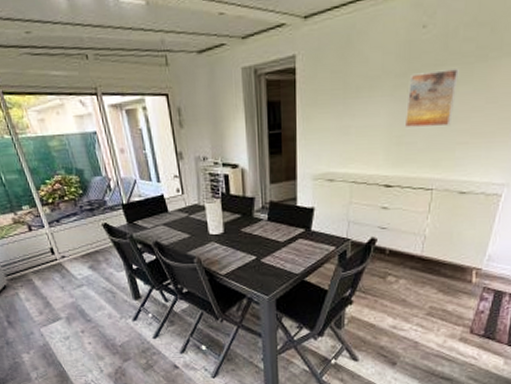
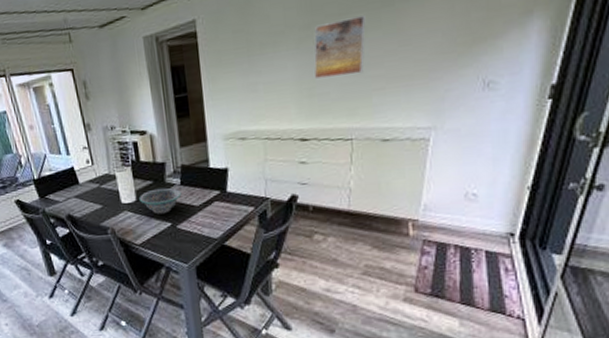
decorative bowl: none [227,222,268,247] -> present [140,187,182,214]

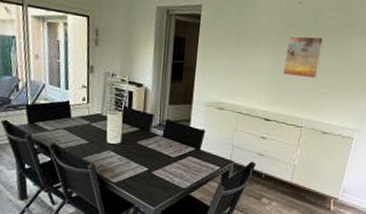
decorative bowl: present [140,187,182,214] -> none [124,135,162,159]

